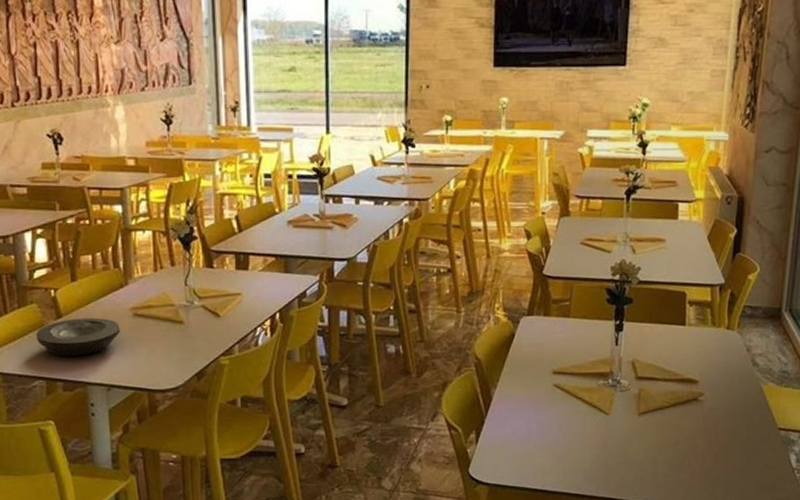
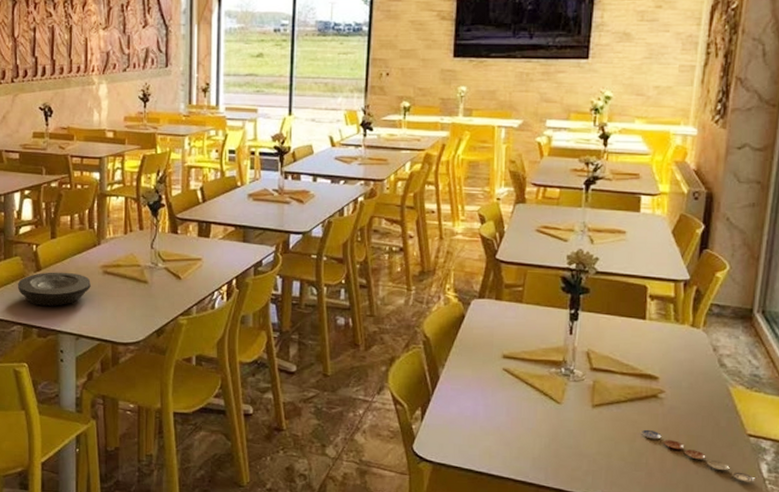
plate: none [684,432,785,474] -> present [642,429,755,482]

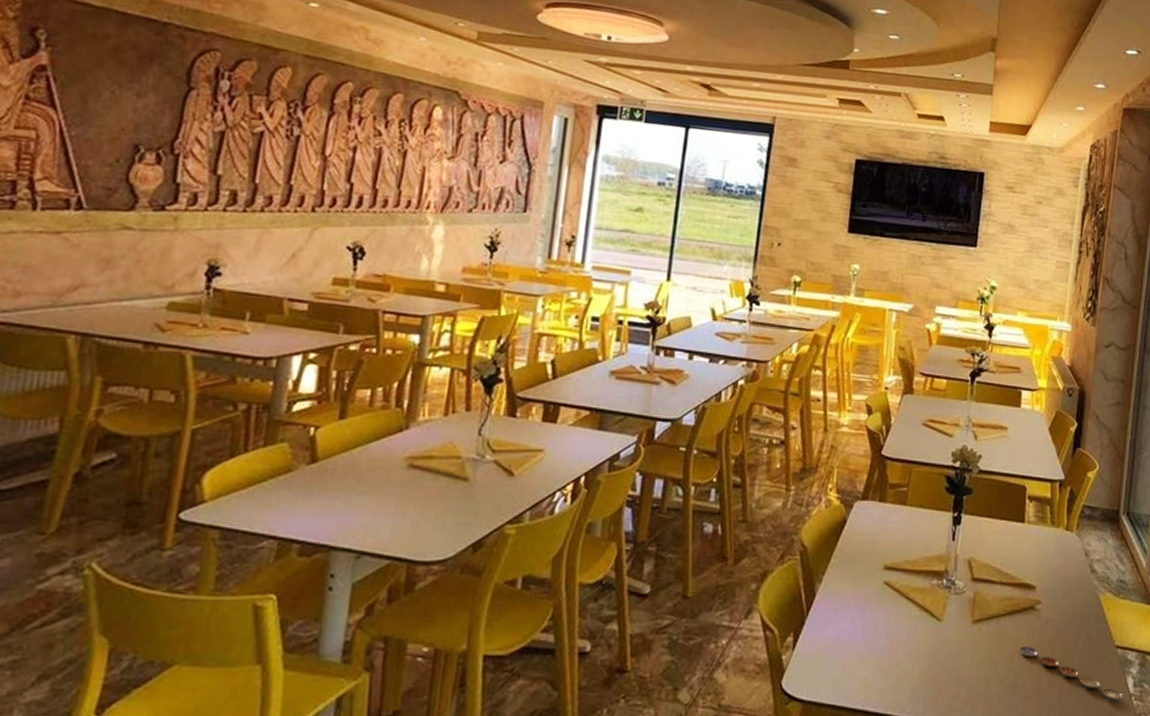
plate: present [18,272,91,306] -> none [278,464,389,512]

